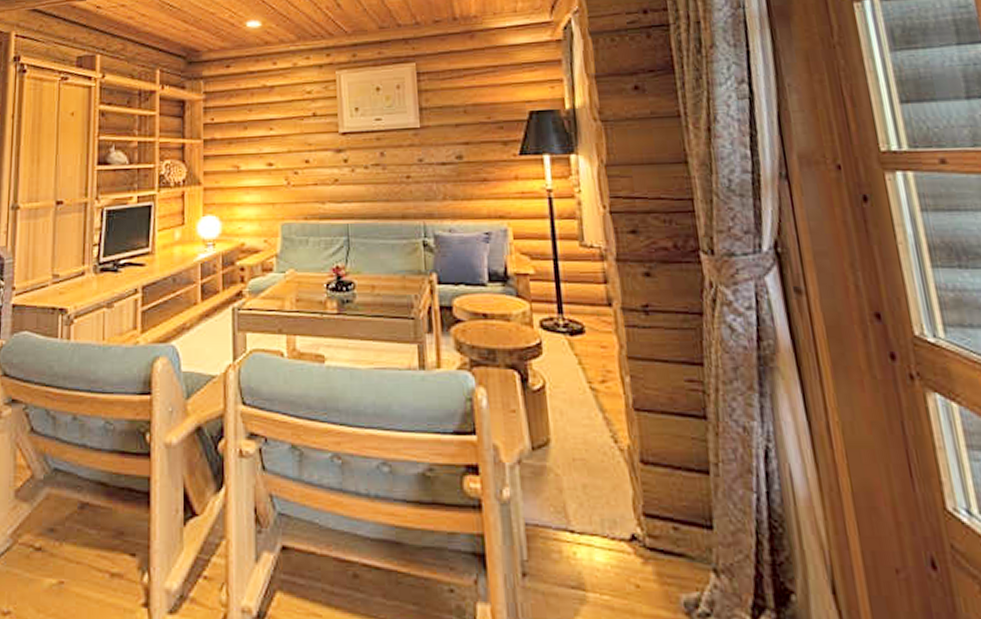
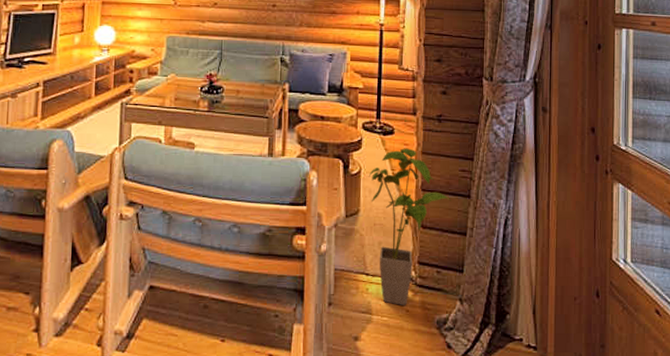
house plant: none [556,352,679,578] -> present [368,148,451,305]

